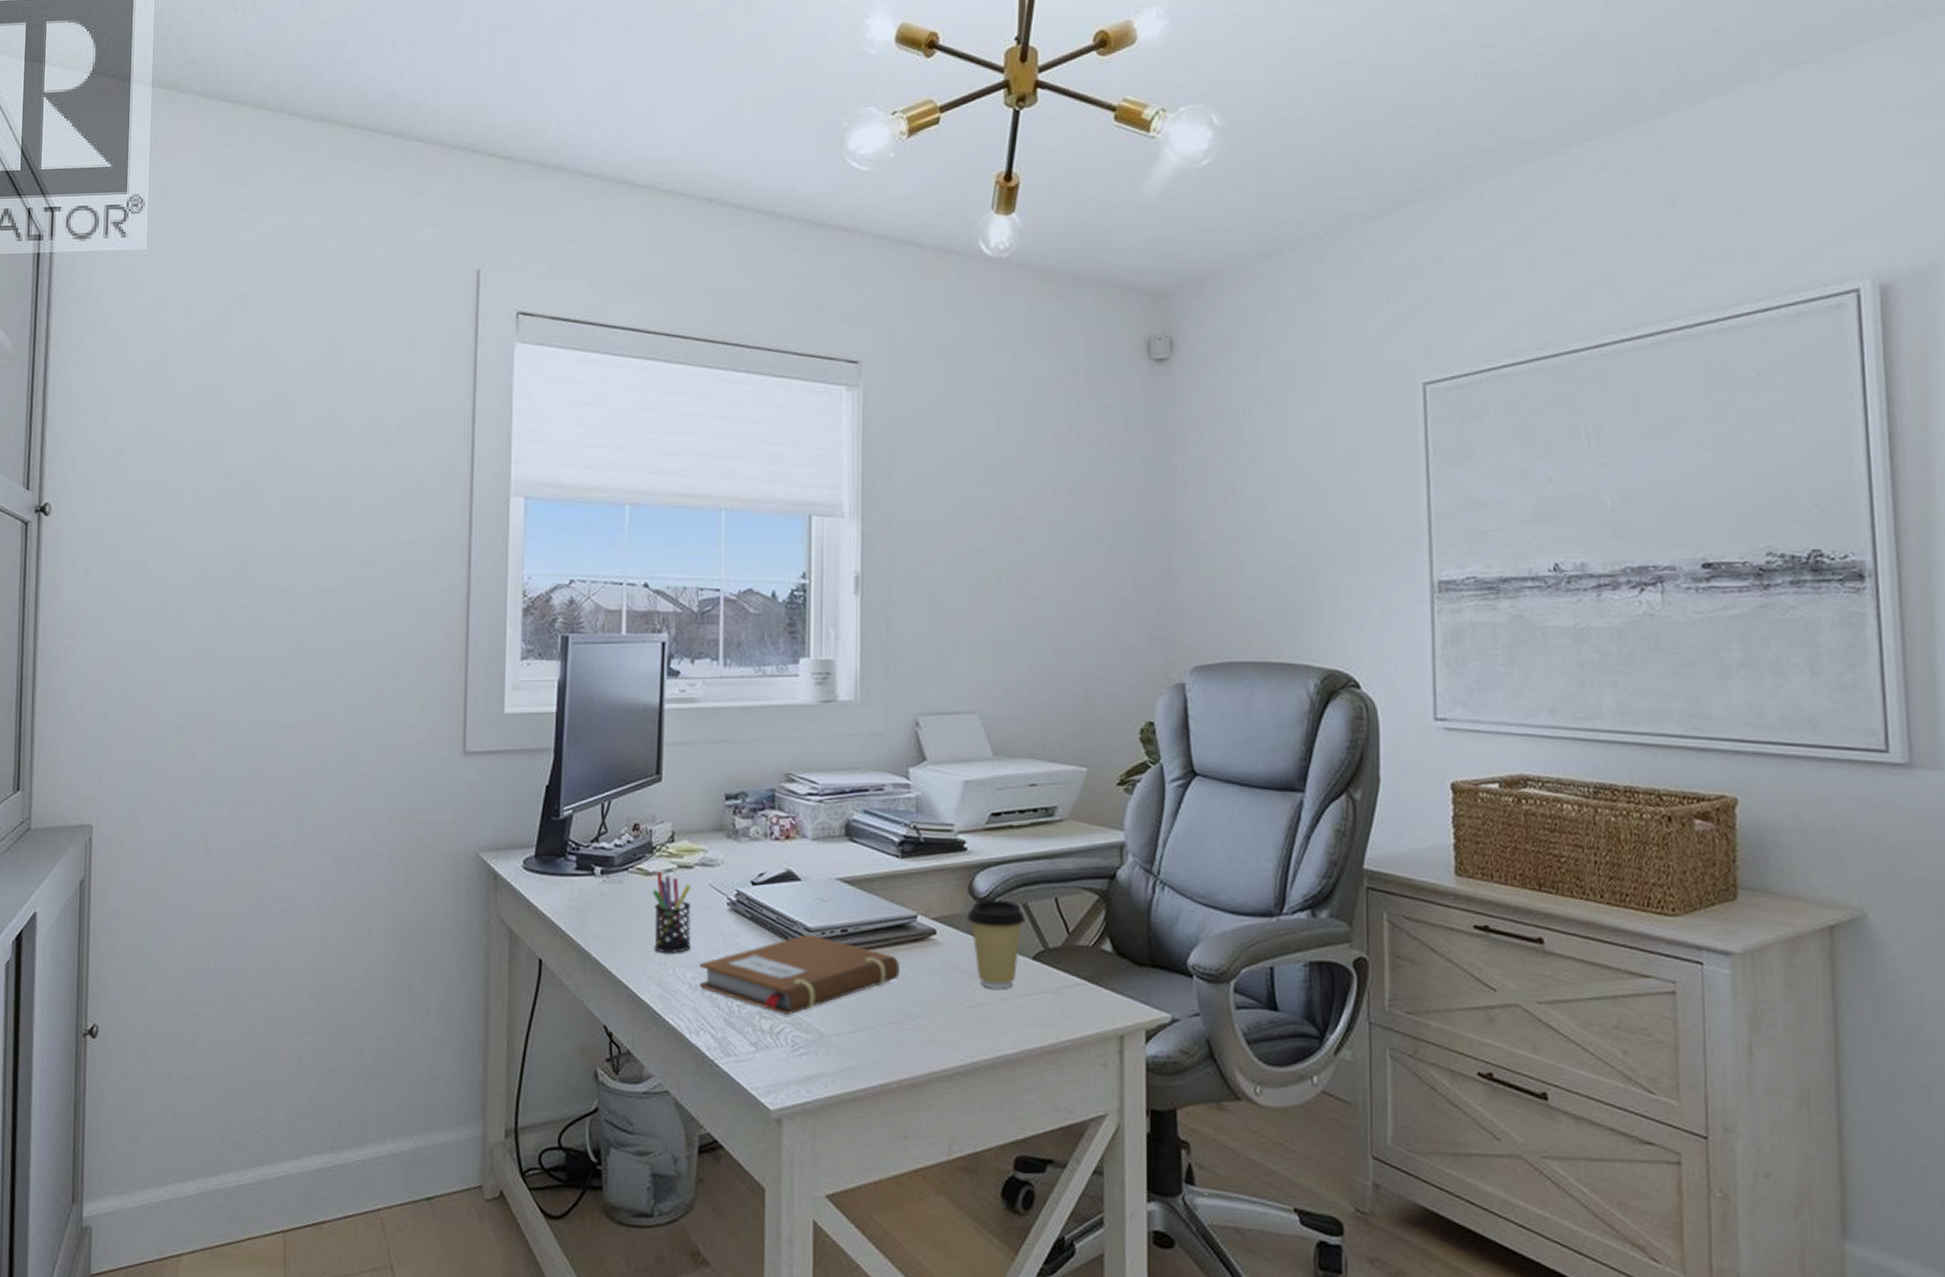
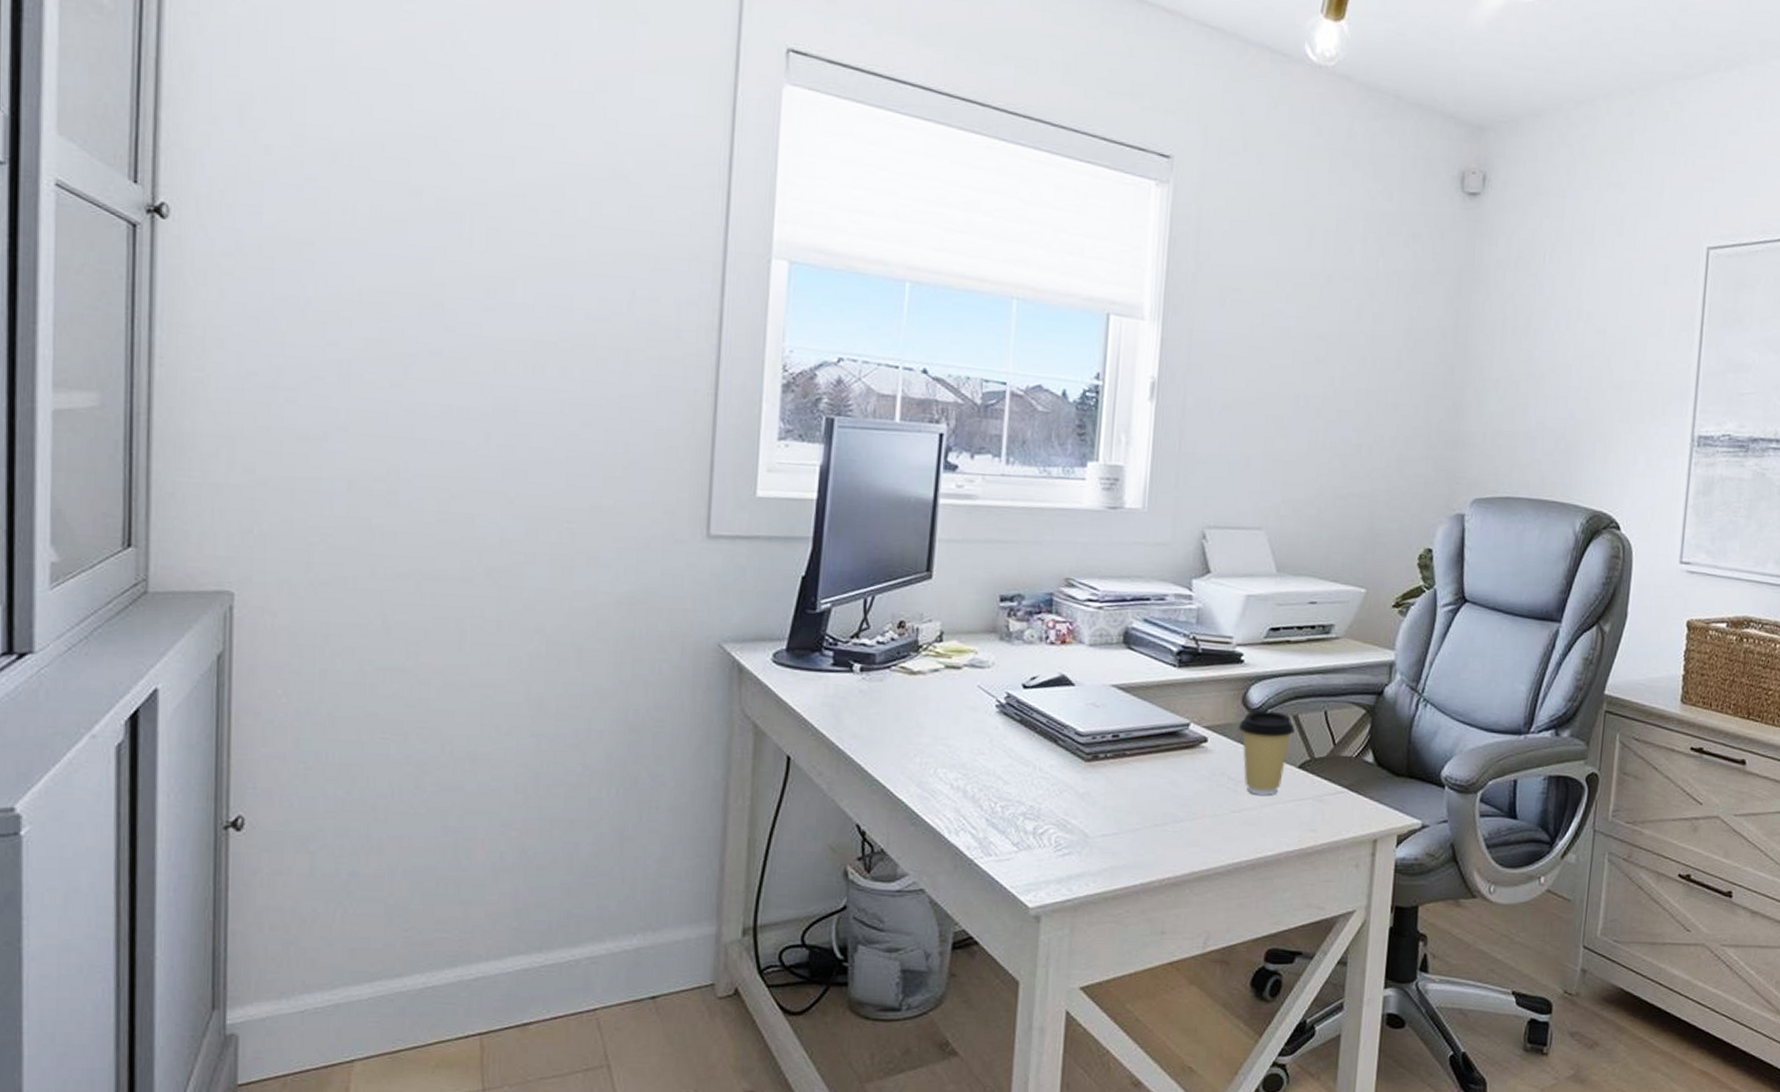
pen holder: present [652,871,691,954] -> none [915,671,958,755]
notebook: present [699,934,901,1015] -> none [962,738,1170,816]

